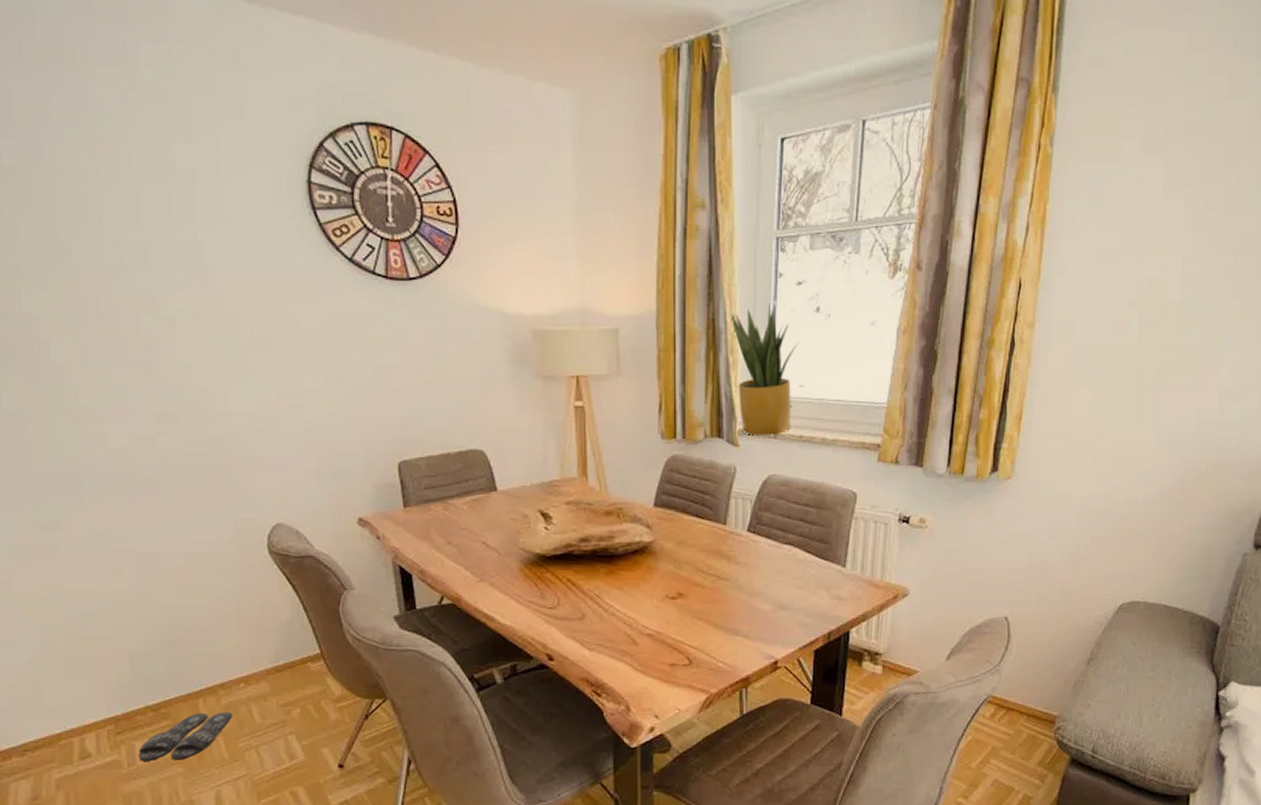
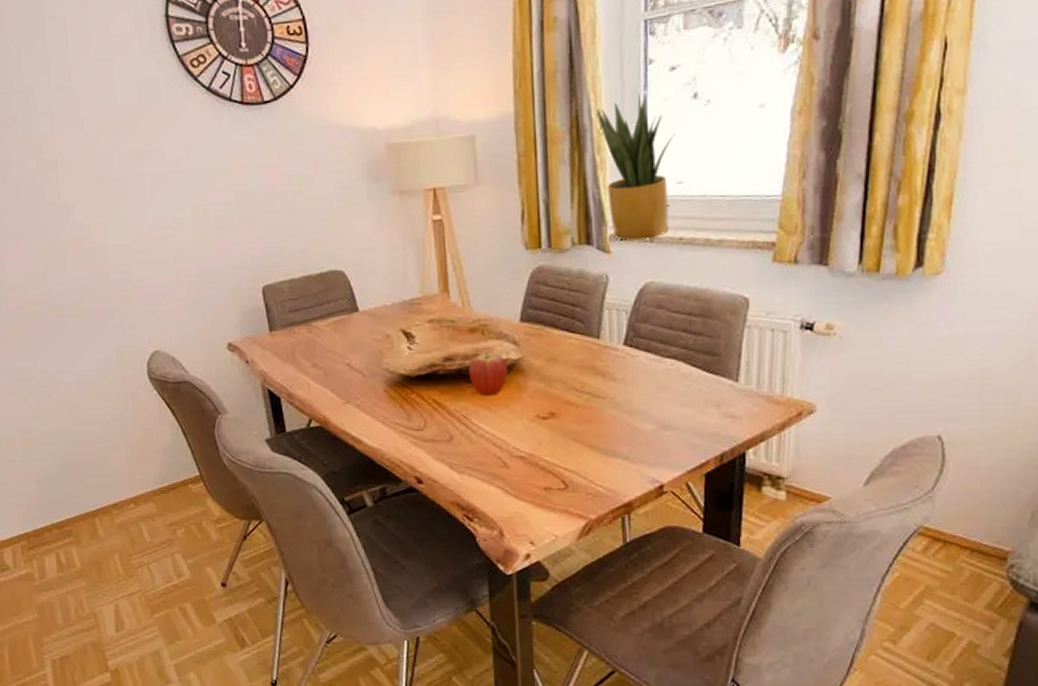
slippers: present [139,711,233,763] -> none [48,530,126,576]
fruit: none [603,534,640,576] -> present [468,352,508,396]

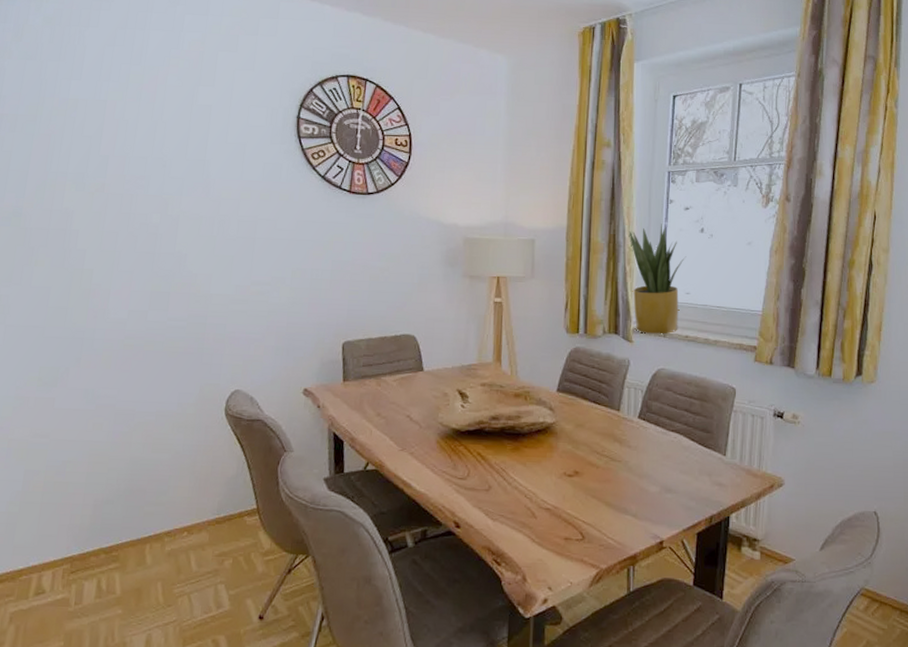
fruit: present [468,352,508,396] -> none [510,415,543,453]

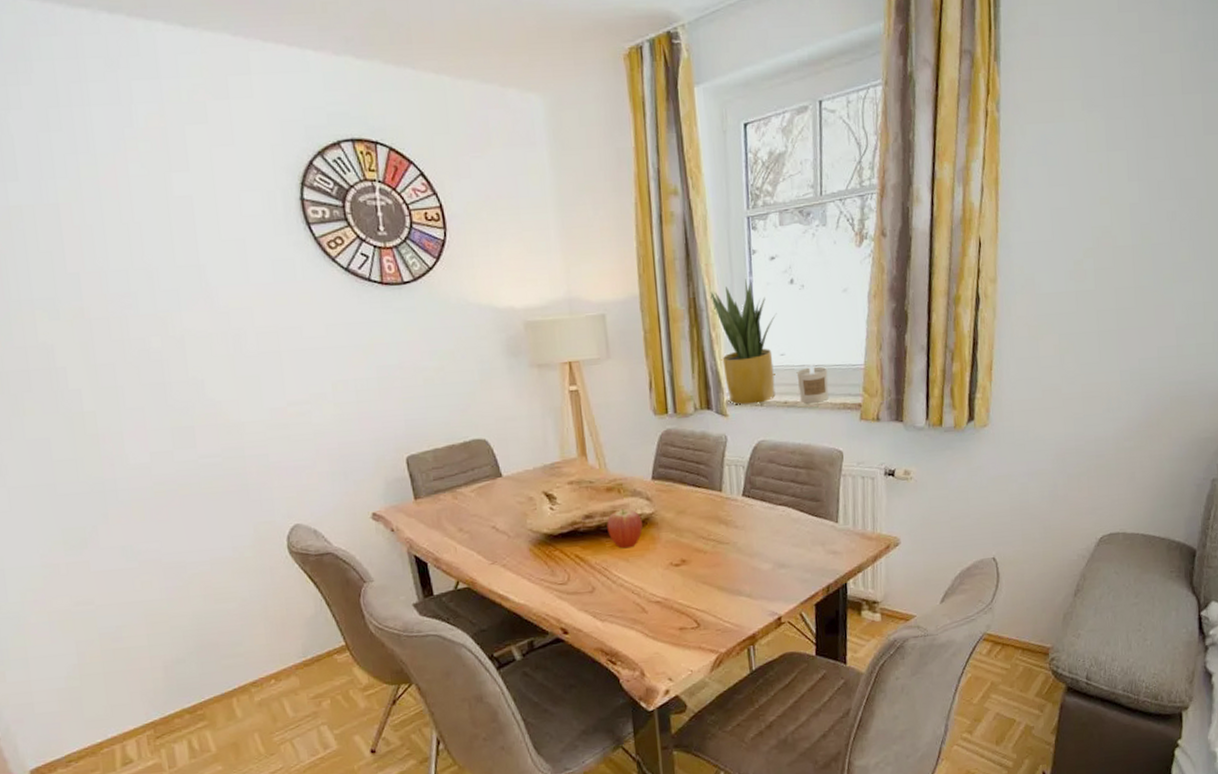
fruit: none [510,415,543,453] -> present [607,508,643,549]
candle: none [699,305,728,341] -> present [796,364,830,404]

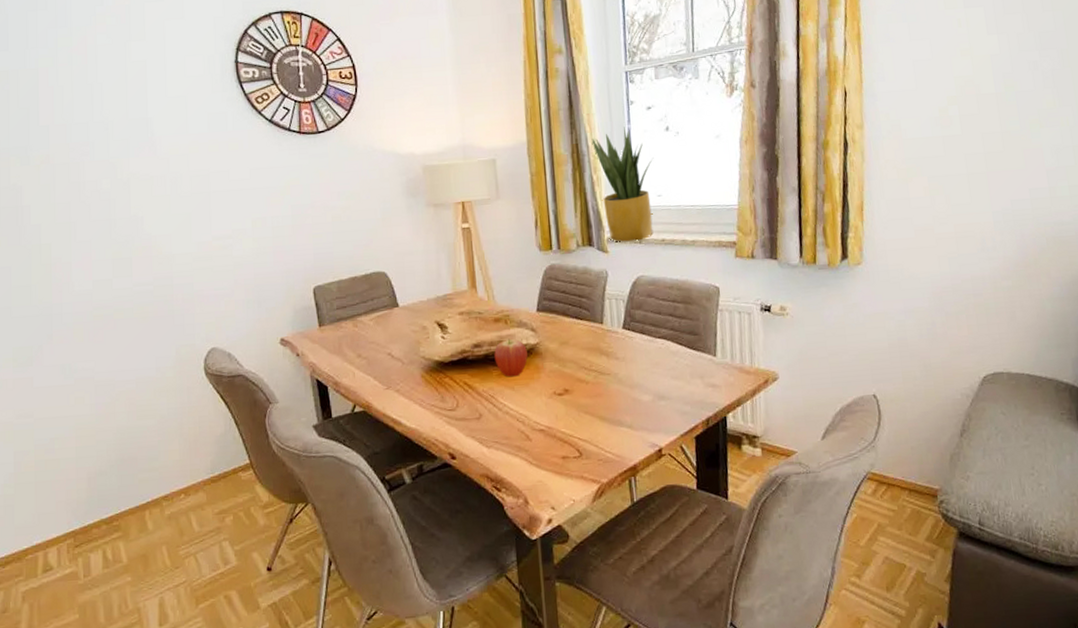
candle: present [796,364,830,404] -> none [673,204,705,242]

